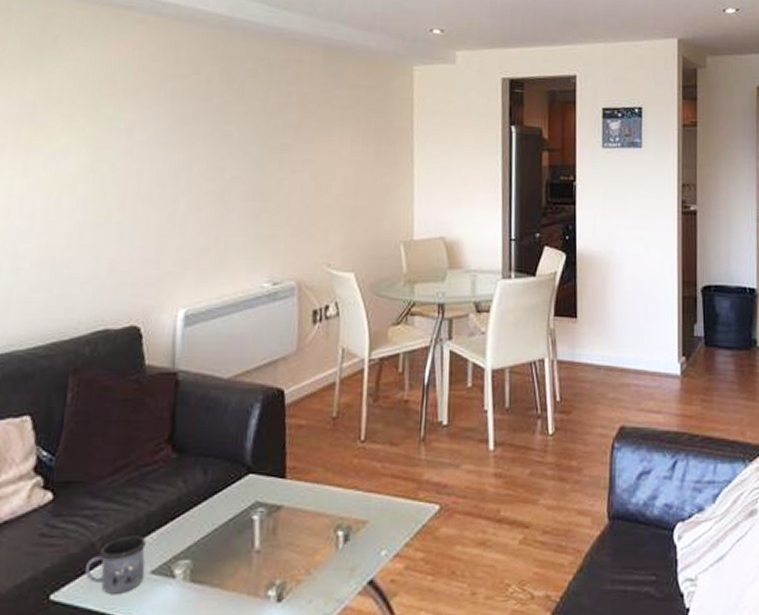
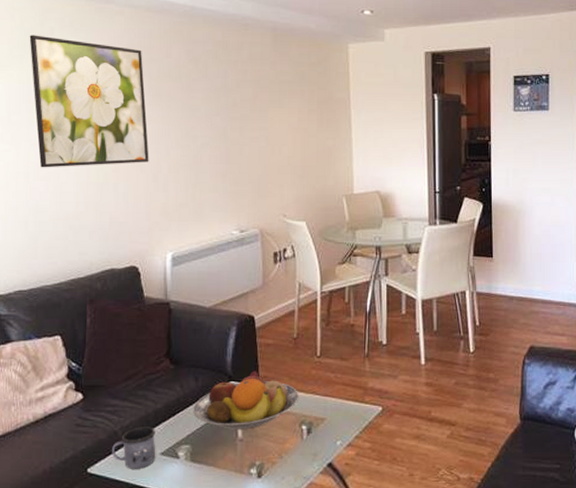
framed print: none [24,42,166,203] -> present [29,35,149,168]
fruit bowl: none [198,459,336,538] -> present [193,370,299,429]

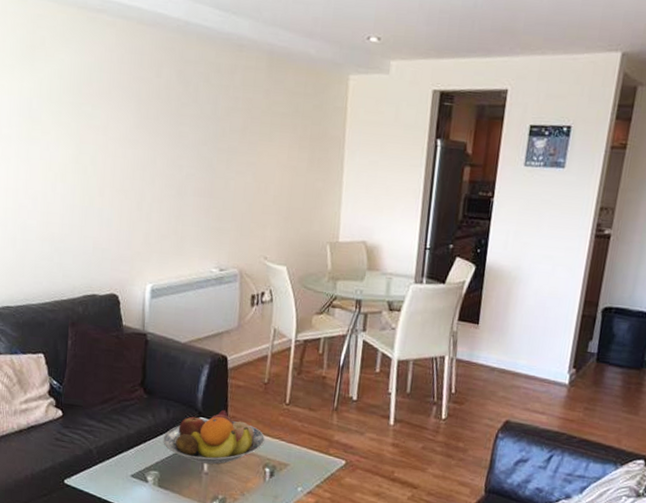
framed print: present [29,35,149,168] -> none [21,43,134,190]
mug: present [112,426,156,469] -> none [87,448,127,487]

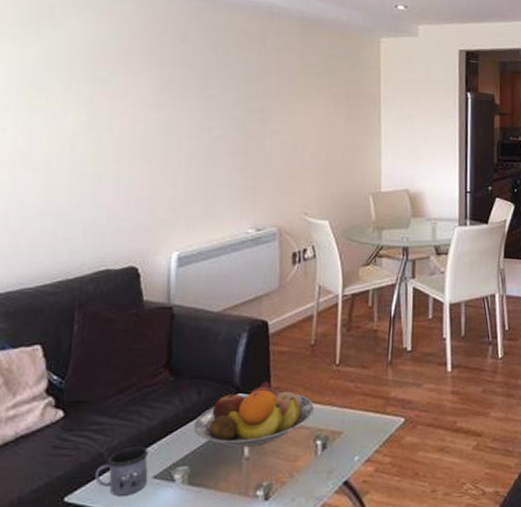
mug: none [87,448,127,487] -> present [95,446,148,496]

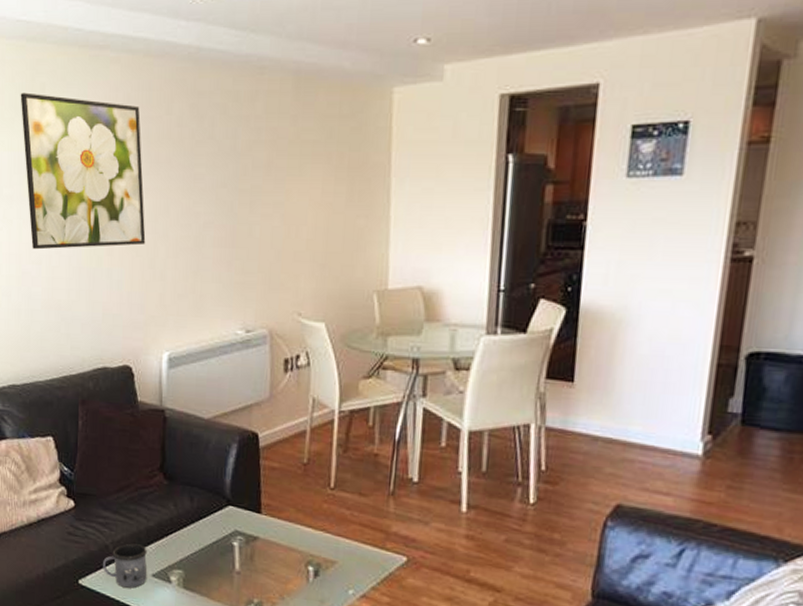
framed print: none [24,11,158,157] -> present [20,92,146,250]
fruit bowl: present [194,381,315,447] -> none [187,496,307,562]

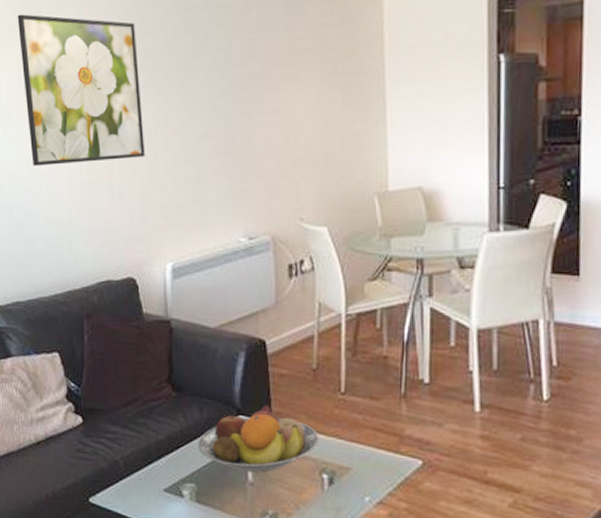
mug: present [103,543,147,589] -> none [113,458,159,505]
fruit bowl: none [187,496,307,562] -> present [198,404,319,472]

